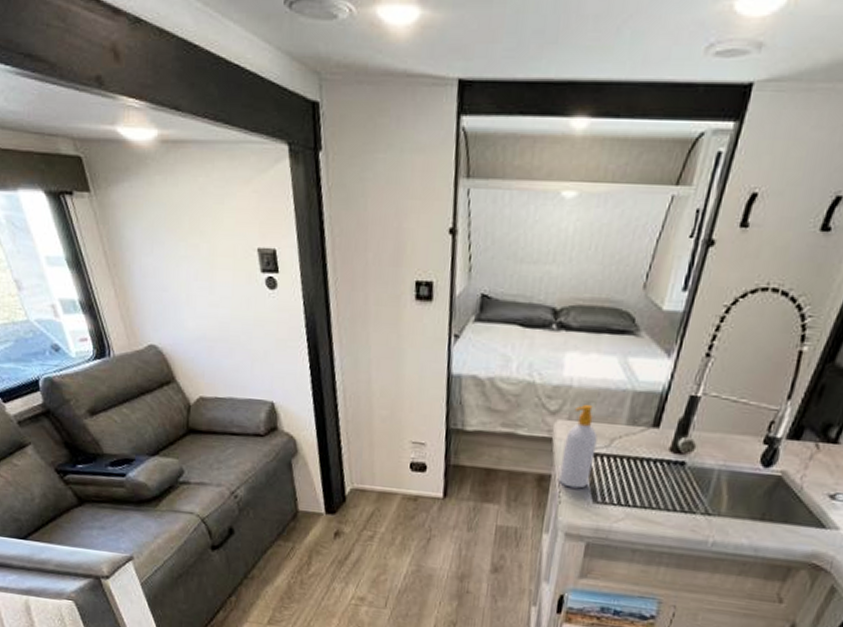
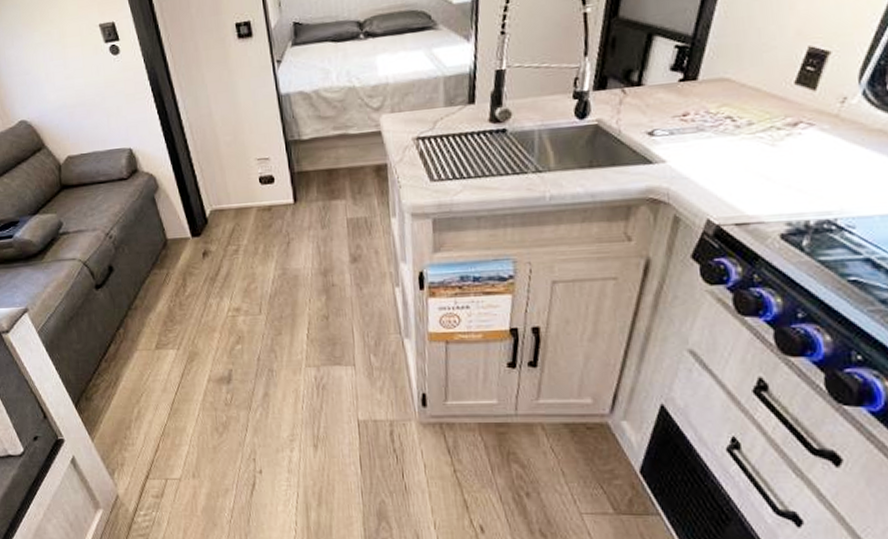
soap bottle: present [559,404,598,489] -> none [392,95,423,172]

